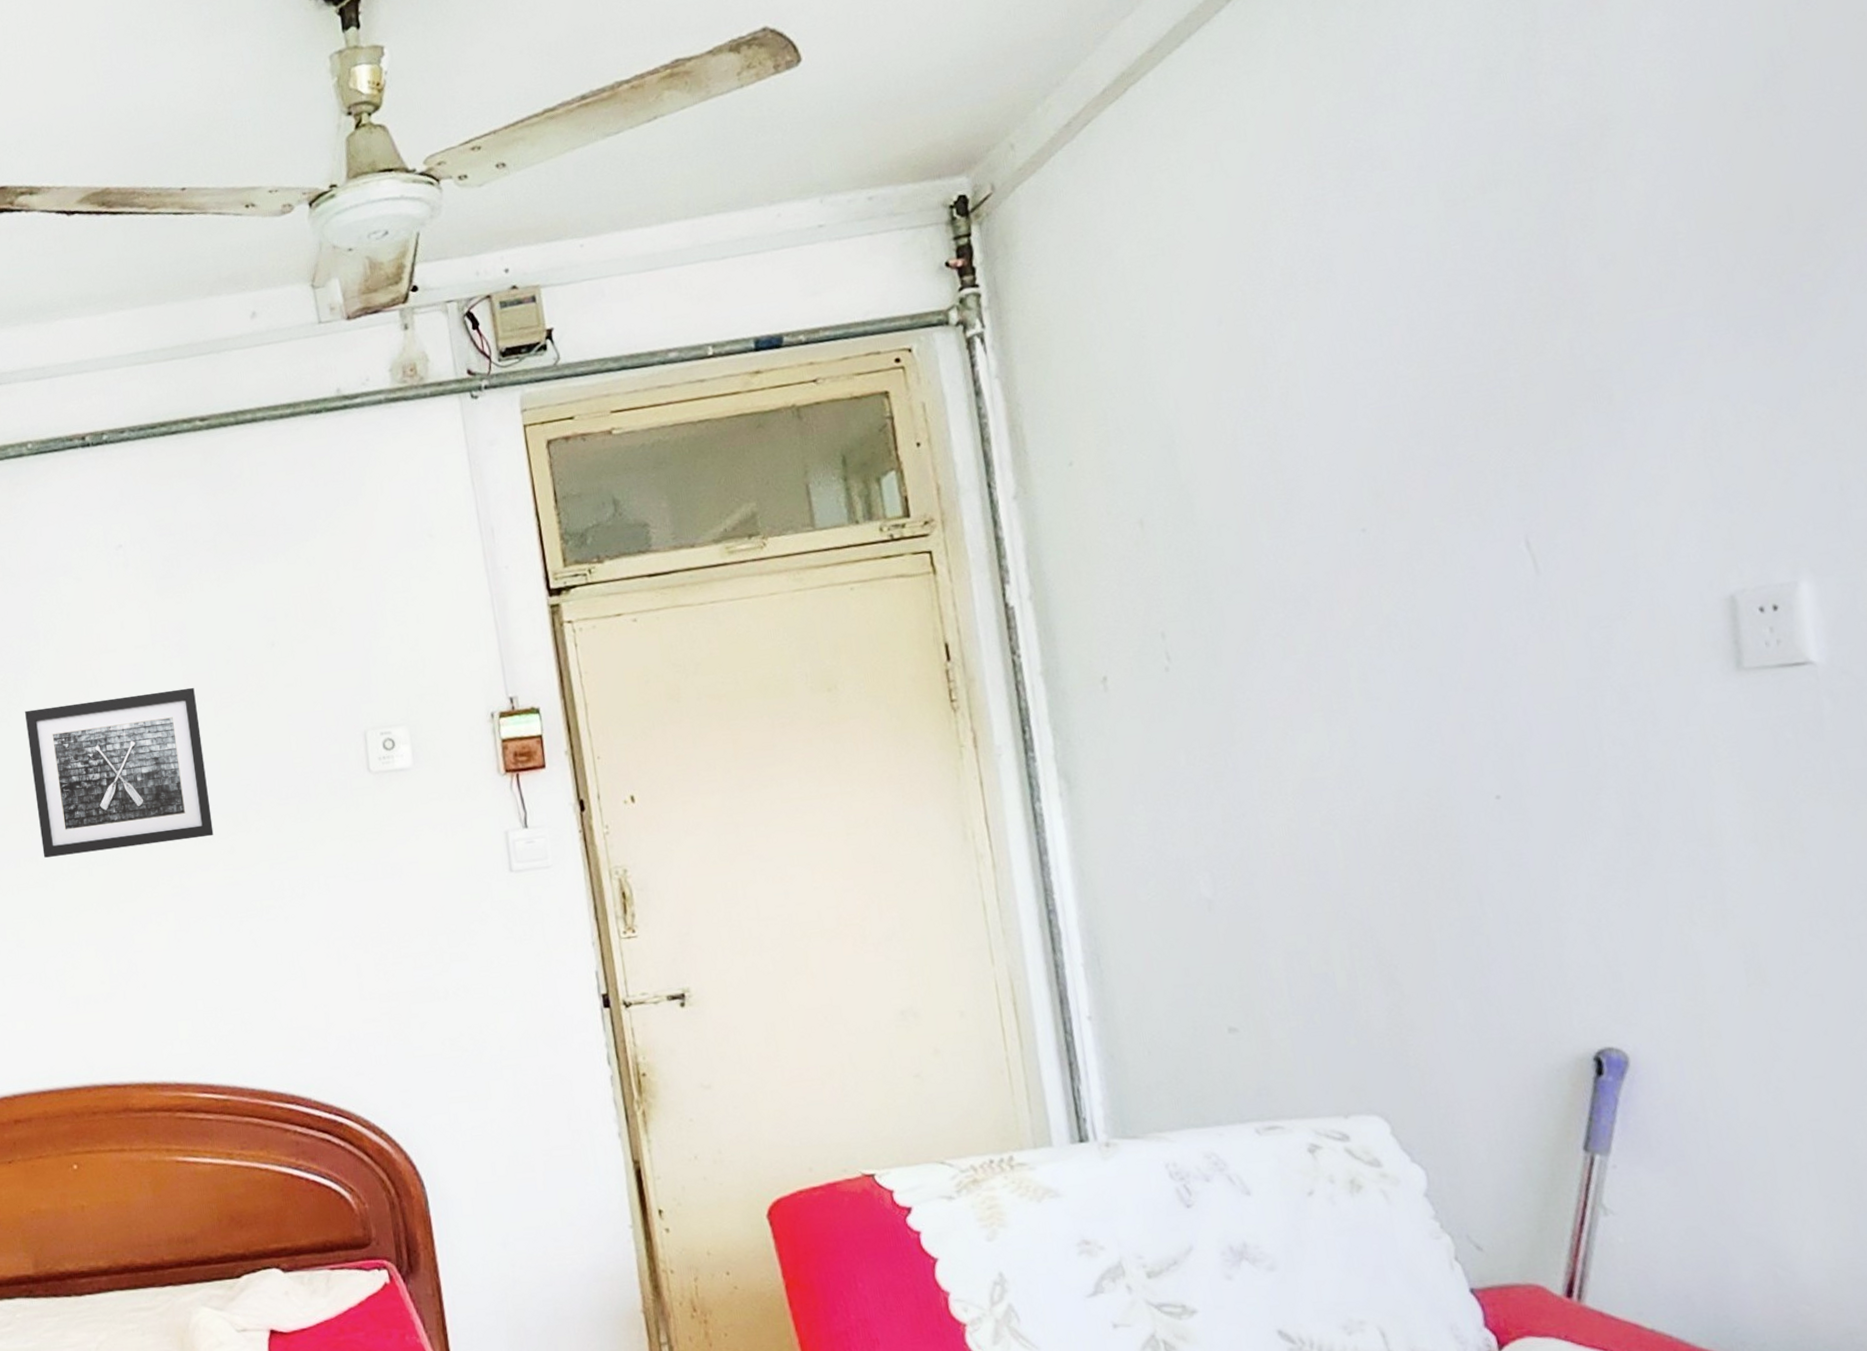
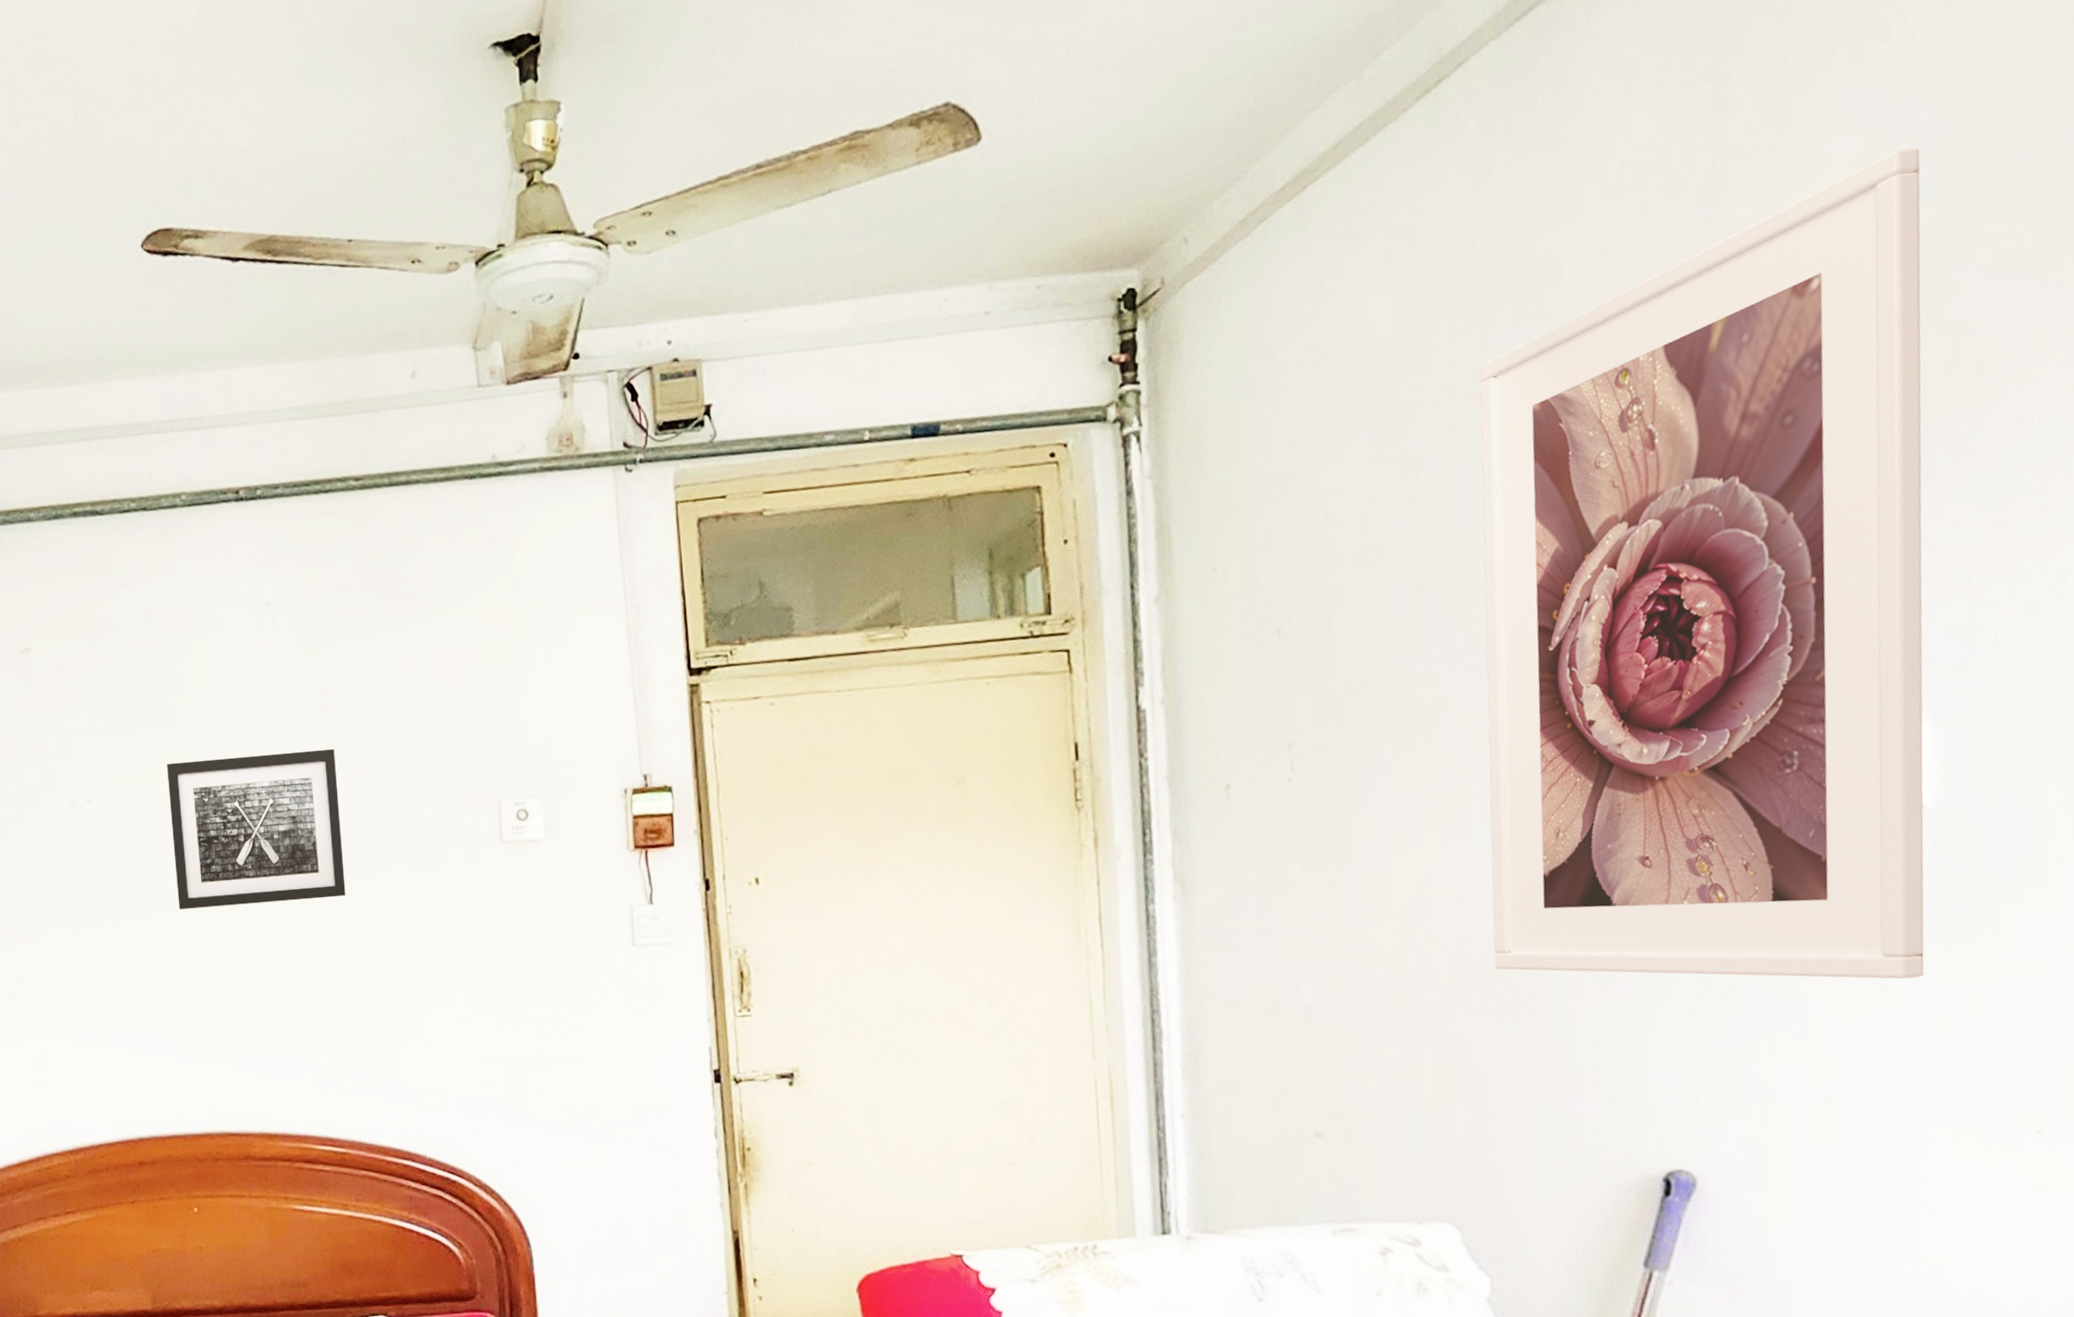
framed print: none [1316,21,1837,851] -> present [1479,148,1924,979]

